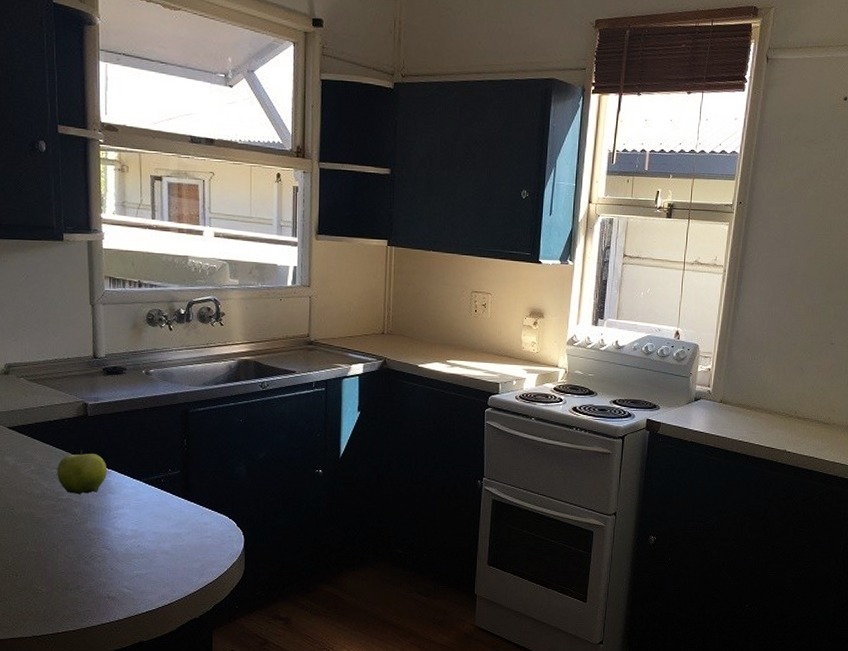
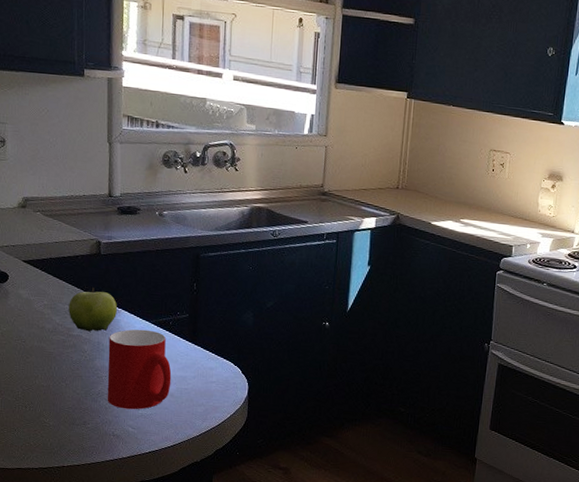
cup: none [99,488,166,570] -> present [107,329,172,410]

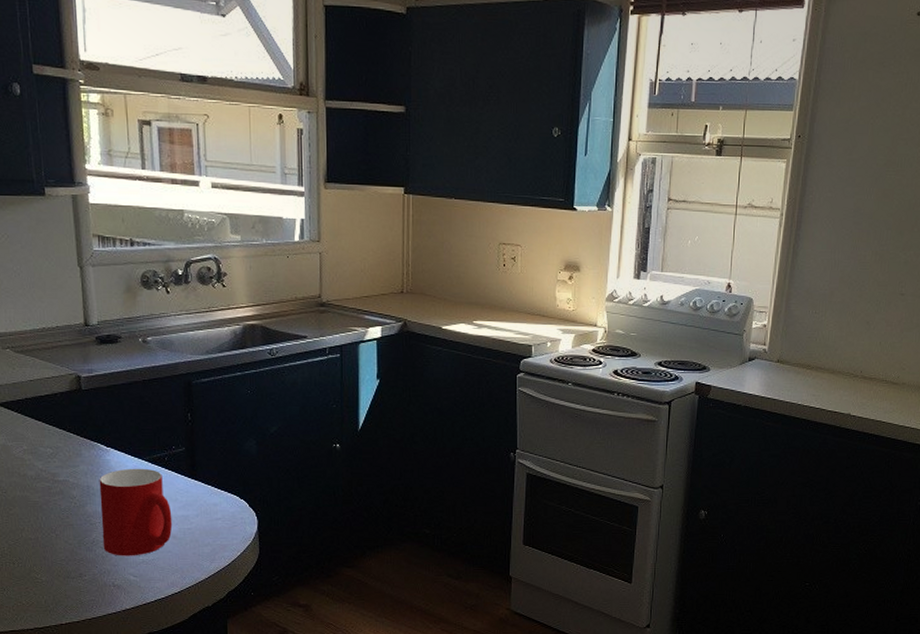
fruit: present [69,288,118,332] -> none [51,427,106,475]

